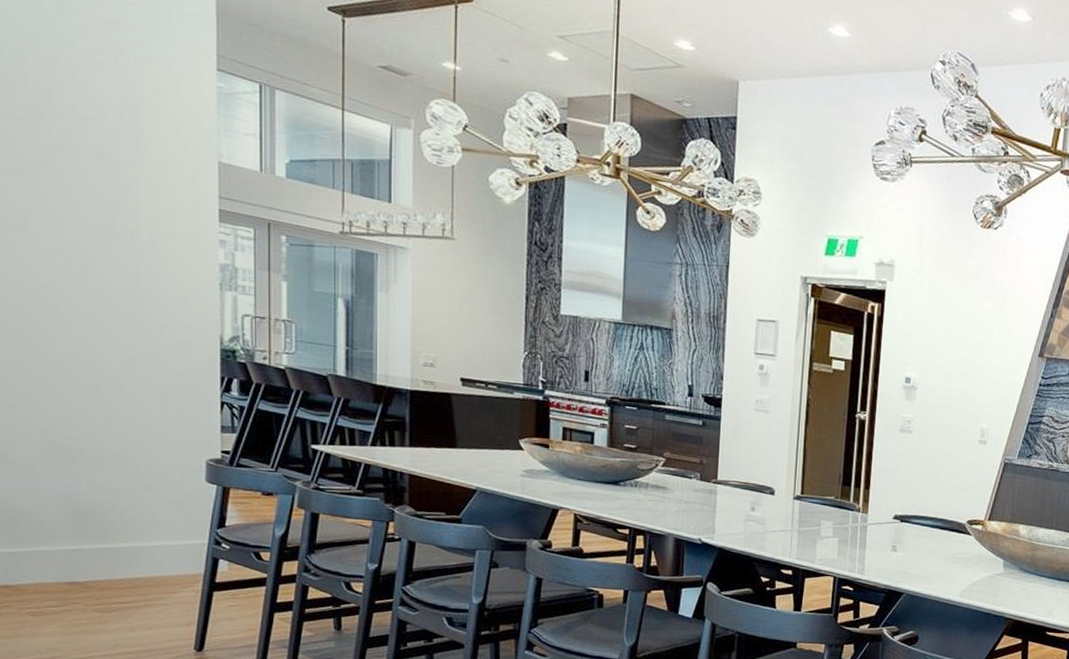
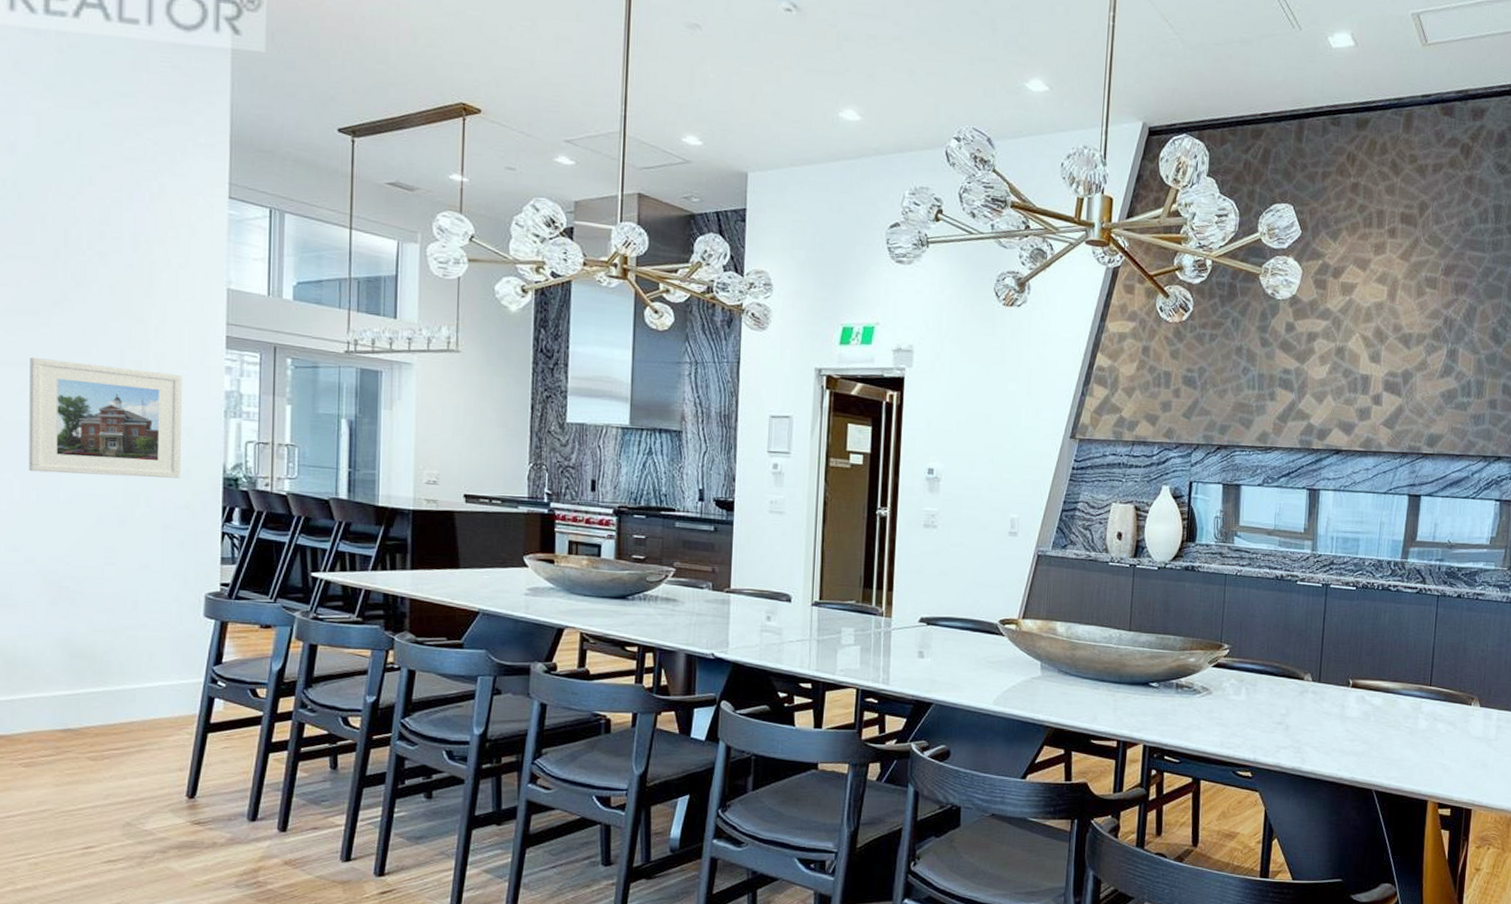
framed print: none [17,218,178,347] -> present [28,357,182,478]

